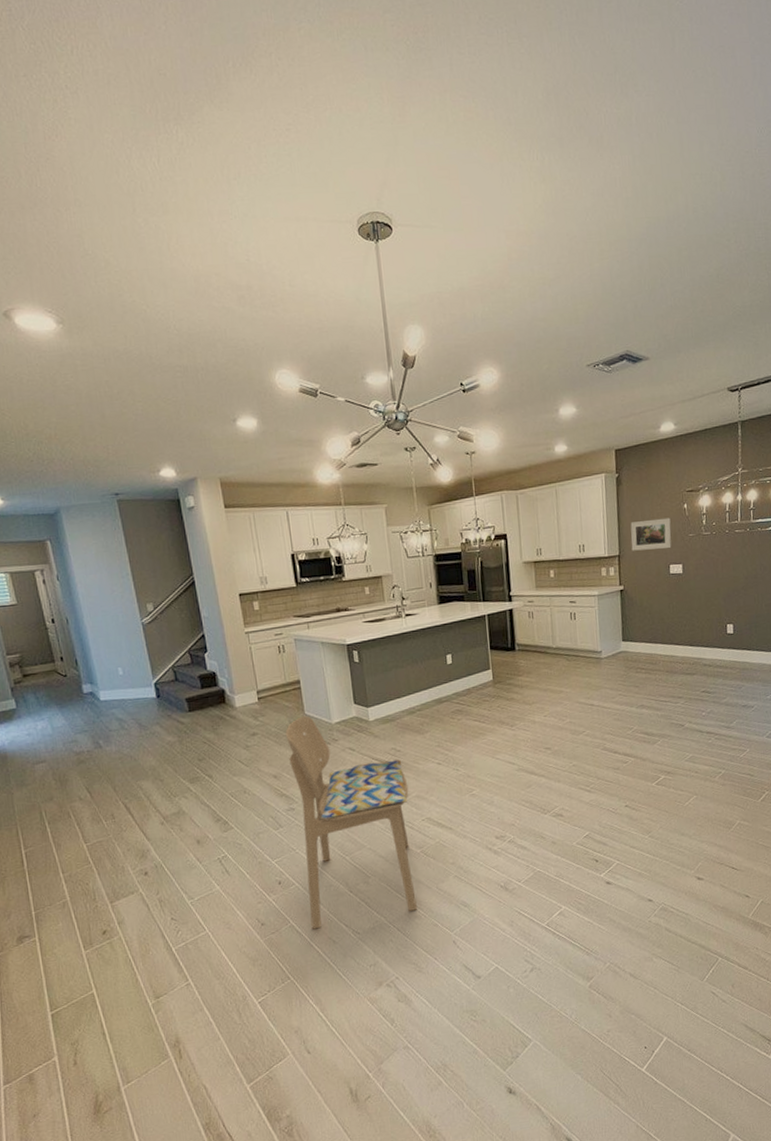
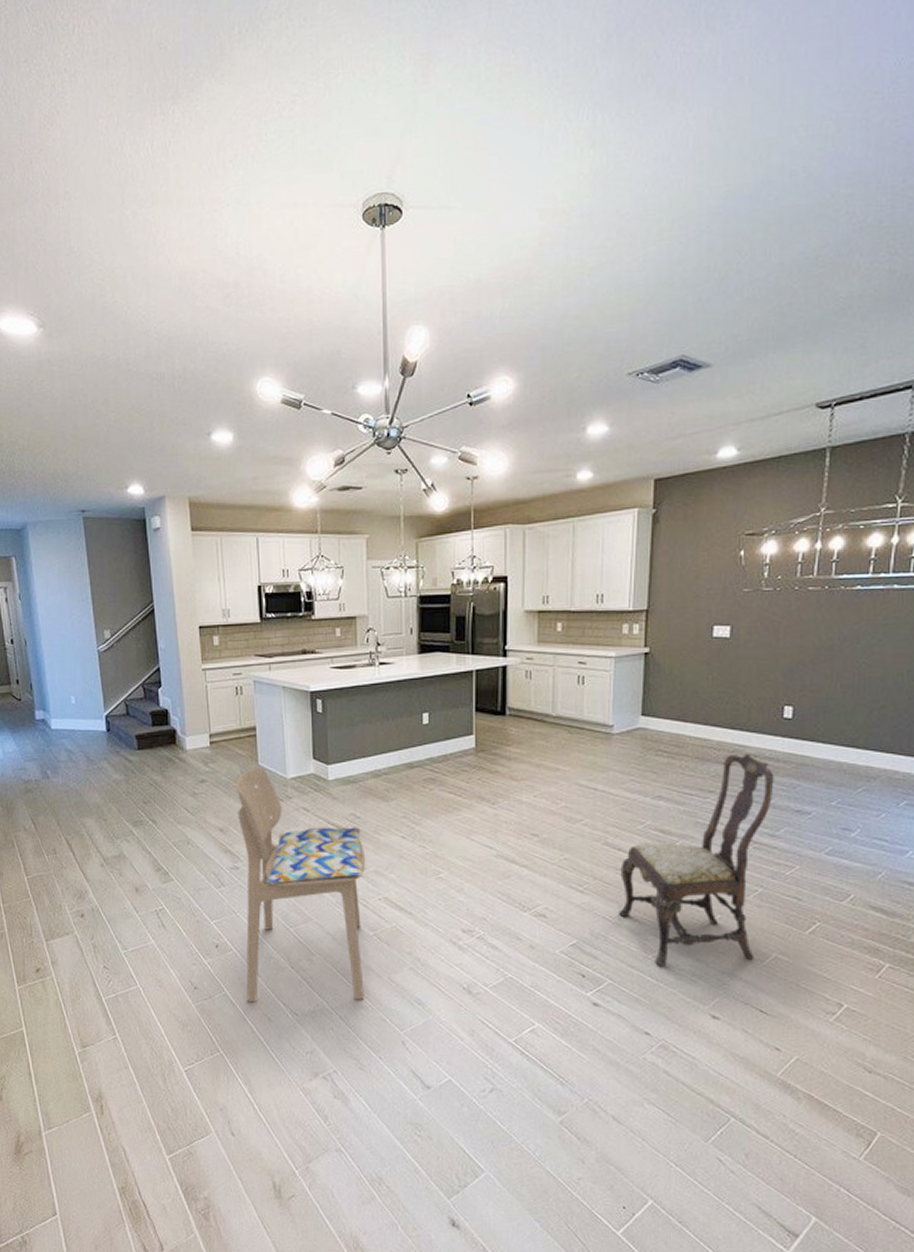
dining chair: none [617,665,726,844] -> present [619,754,774,966]
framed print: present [630,517,672,551] -> none [664,566,720,606]

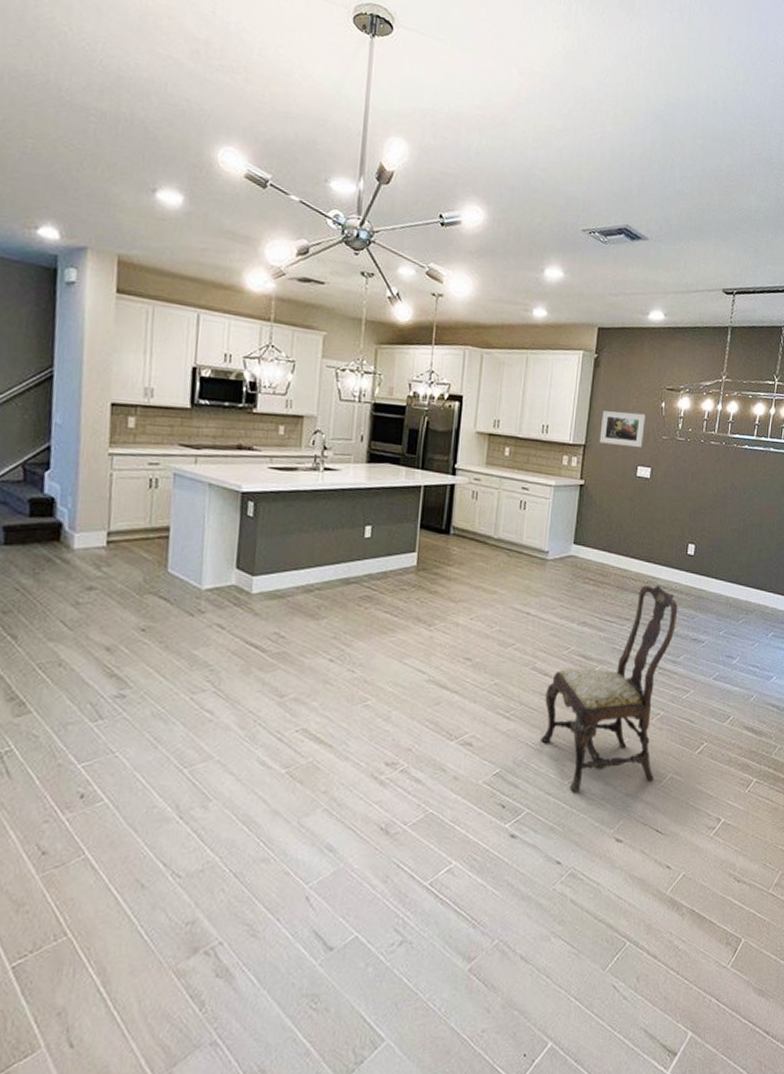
dining chair: present [235,767,366,1003] -> none [114,574,287,866]
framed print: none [664,566,720,606] -> present [599,410,646,447]

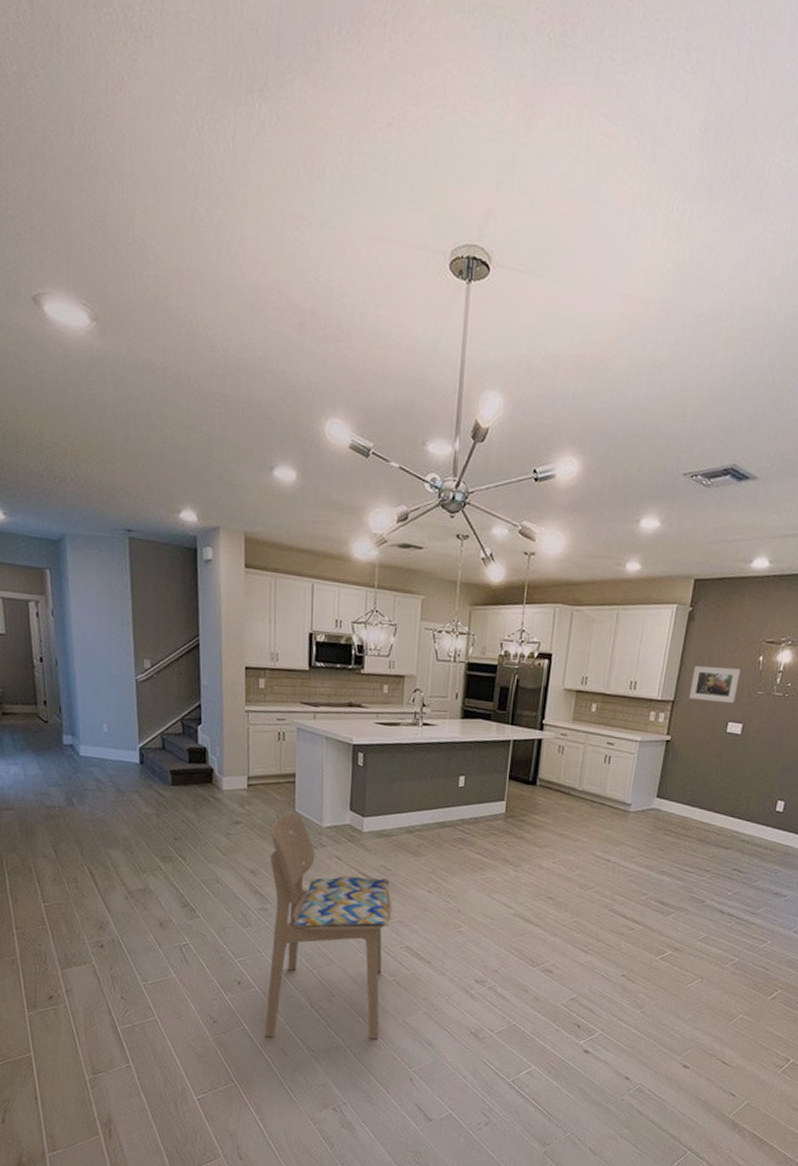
dining chair: none [114,574,287,866] -> present [264,813,393,1039]
dining chair: present [541,585,678,792] -> none [616,839,762,1021]

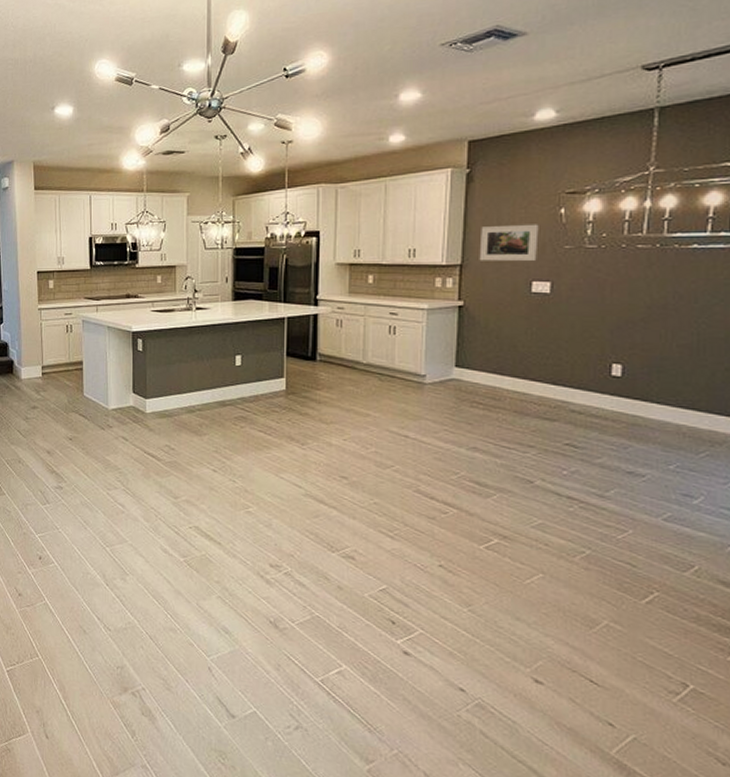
dining chair: present [264,813,393,1039] -> none [63,397,179,623]

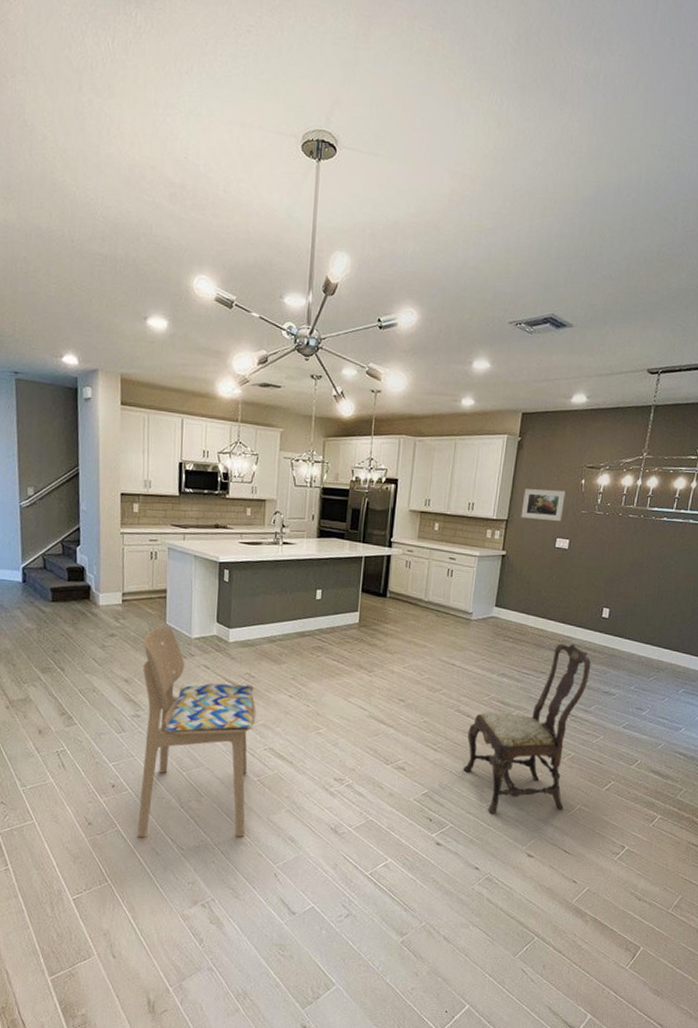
dining chair: none [63,397,179,623] -> present [137,626,257,838]
dining chair: none [431,410,602,625] -> present [463,644,591,814]

